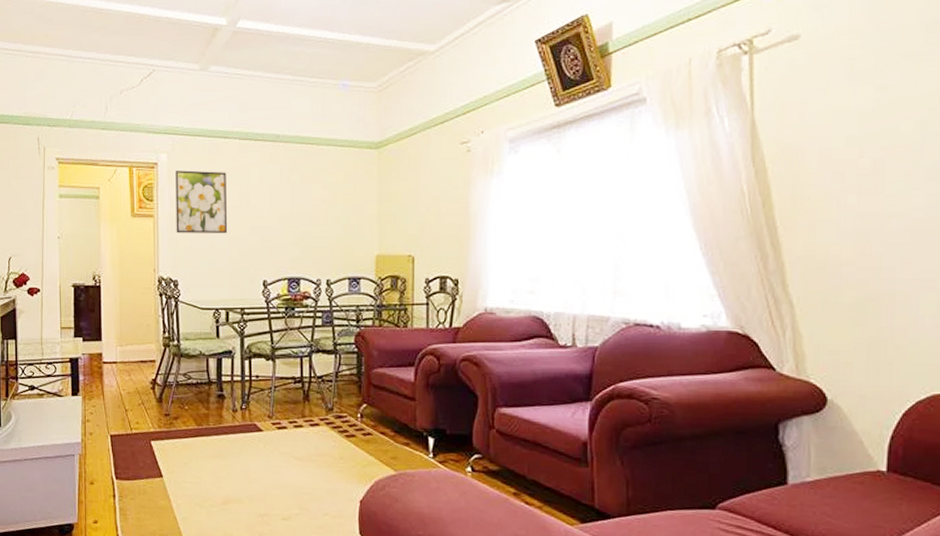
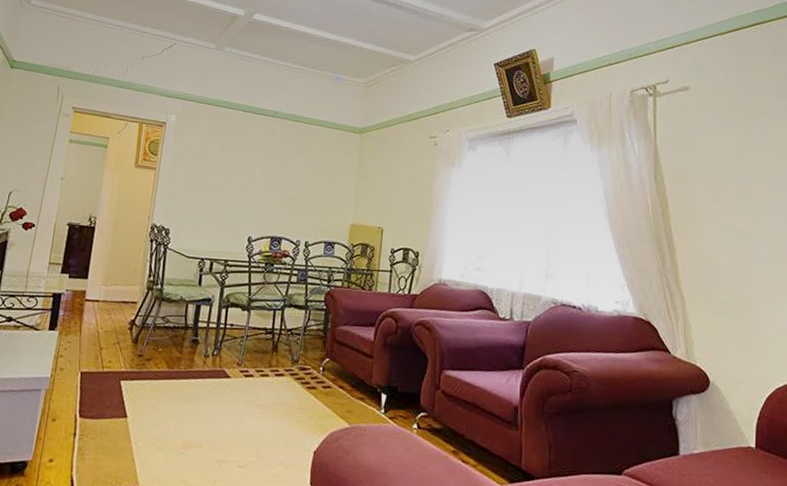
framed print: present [175,170,228,234] -> none [174,131,227,192]

